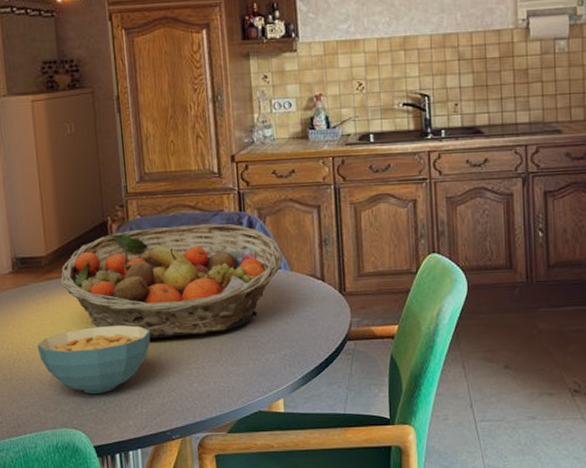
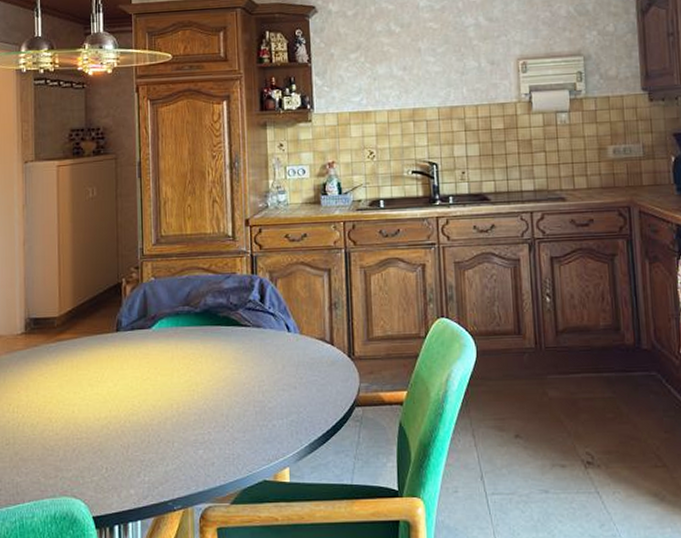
cereal bowl: present [37,324,151,394] -> none [43,387,158,460]
fruit basket: present [60,223,283,339] -> none [71,286,293,403]

